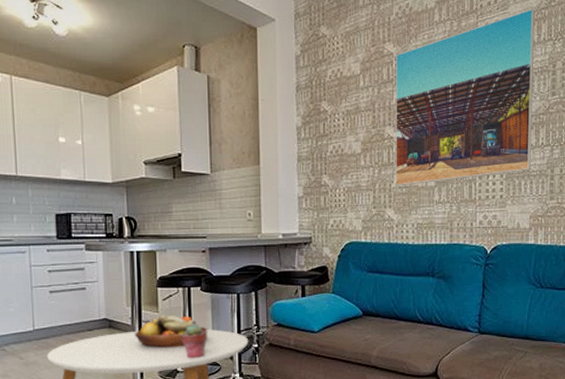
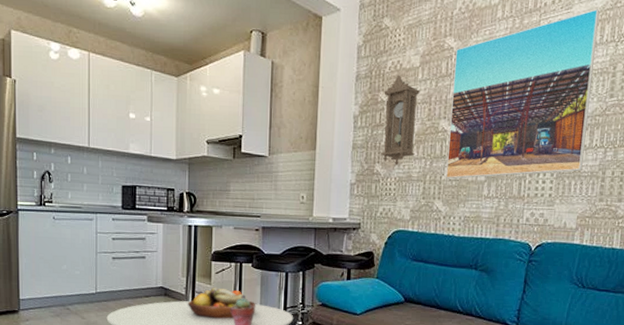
pendulum clock: none [326,83,363,176] -> present [381,74,421,166]

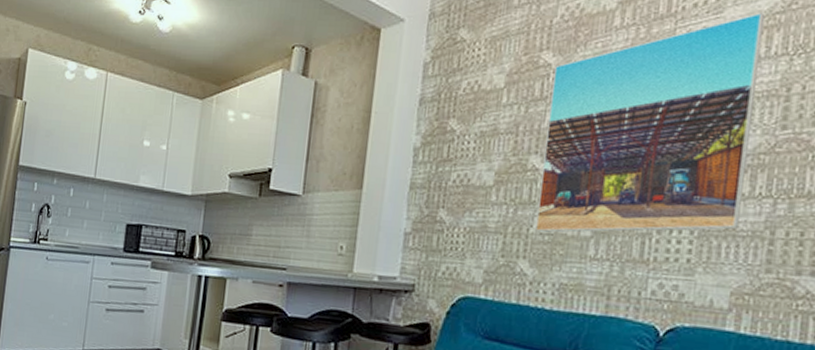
pendulum clock: present [381,74,421,166] -> none [447,97,505,212]

